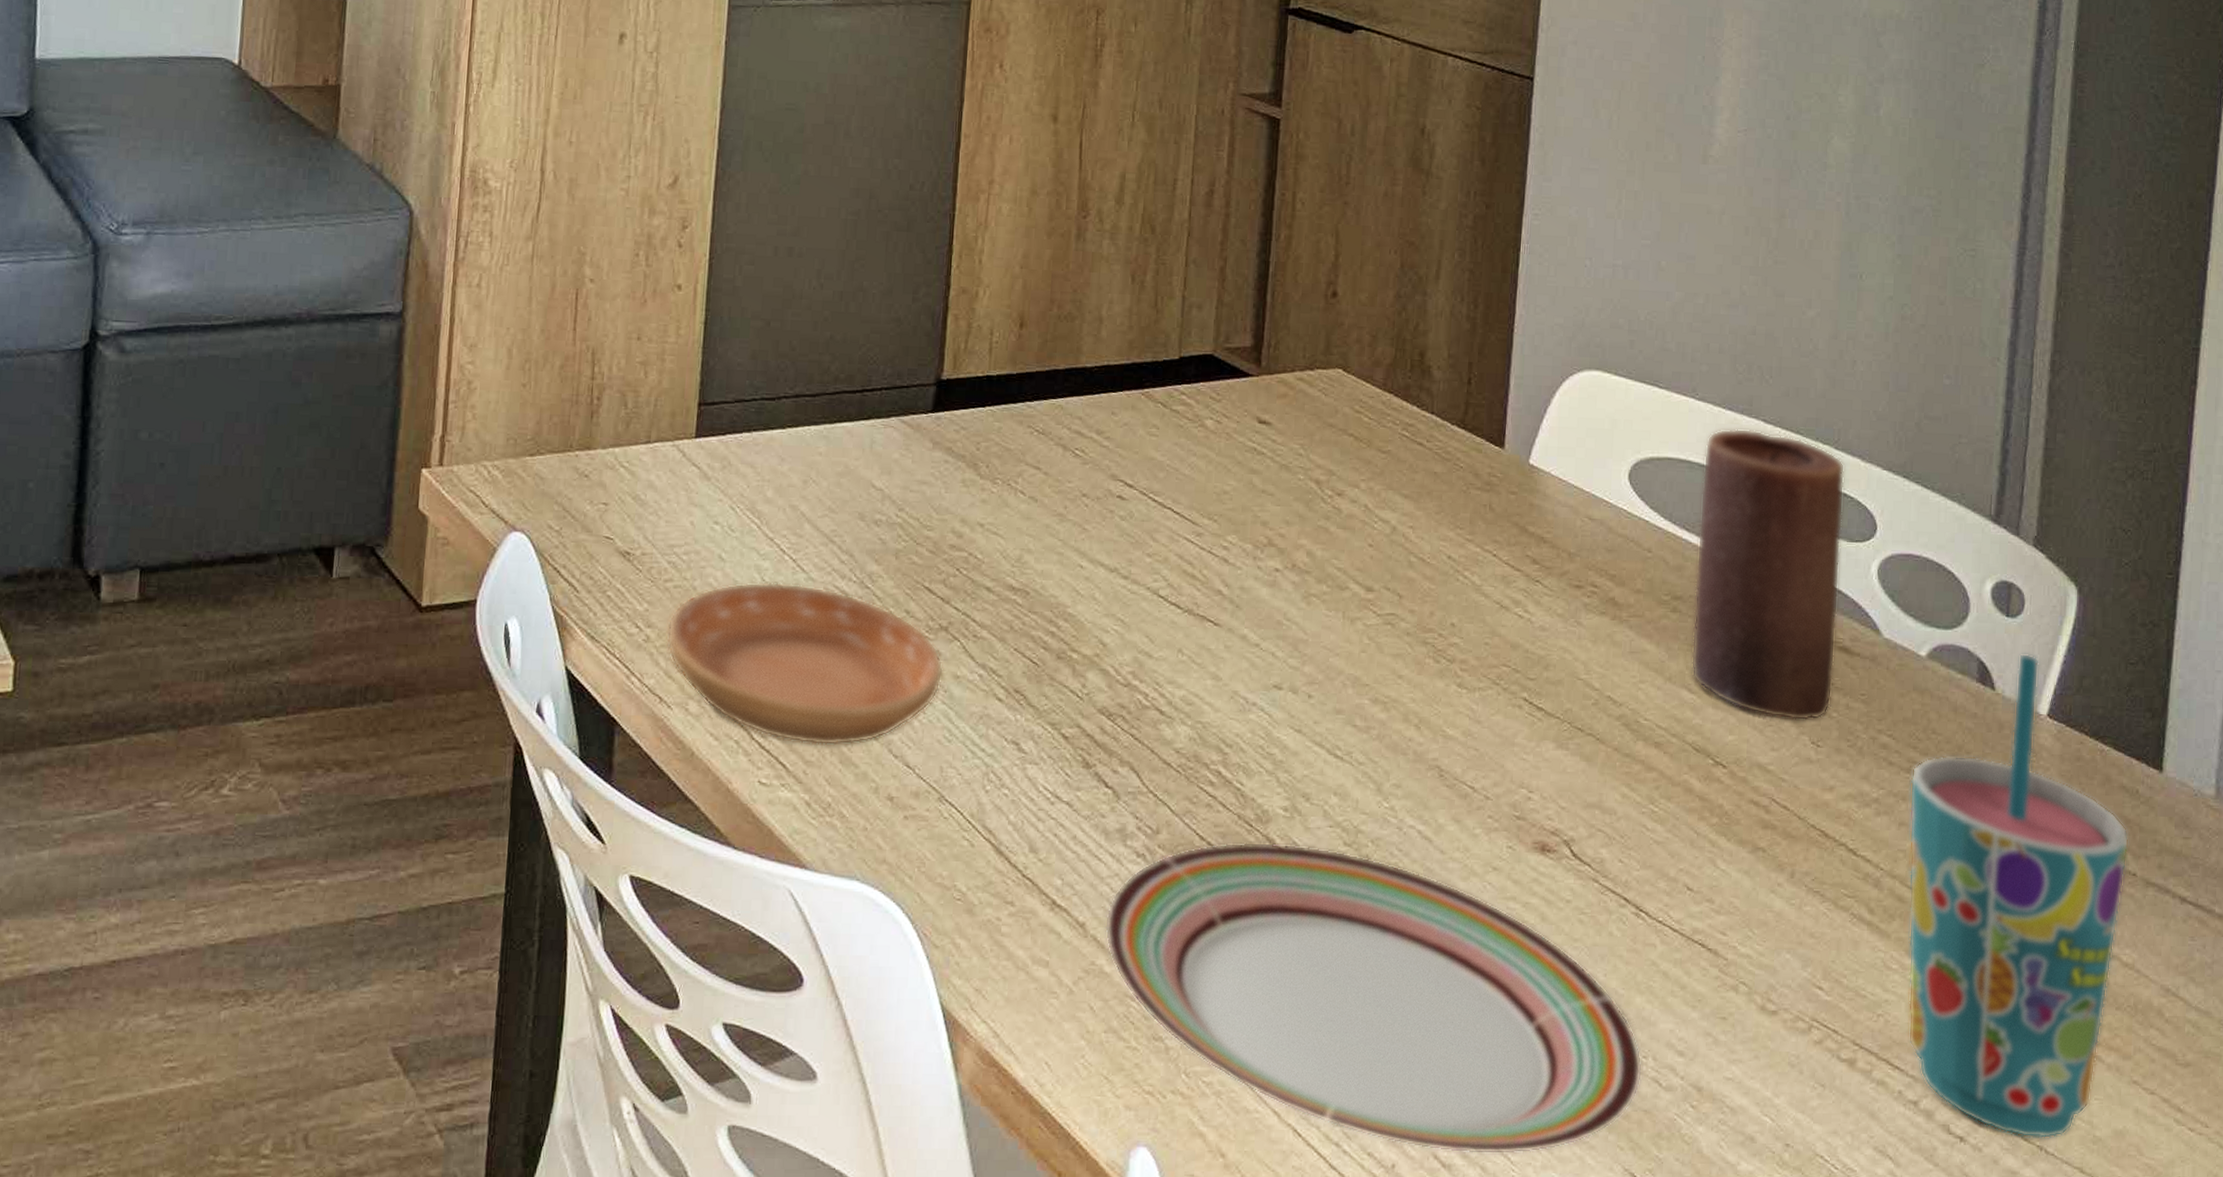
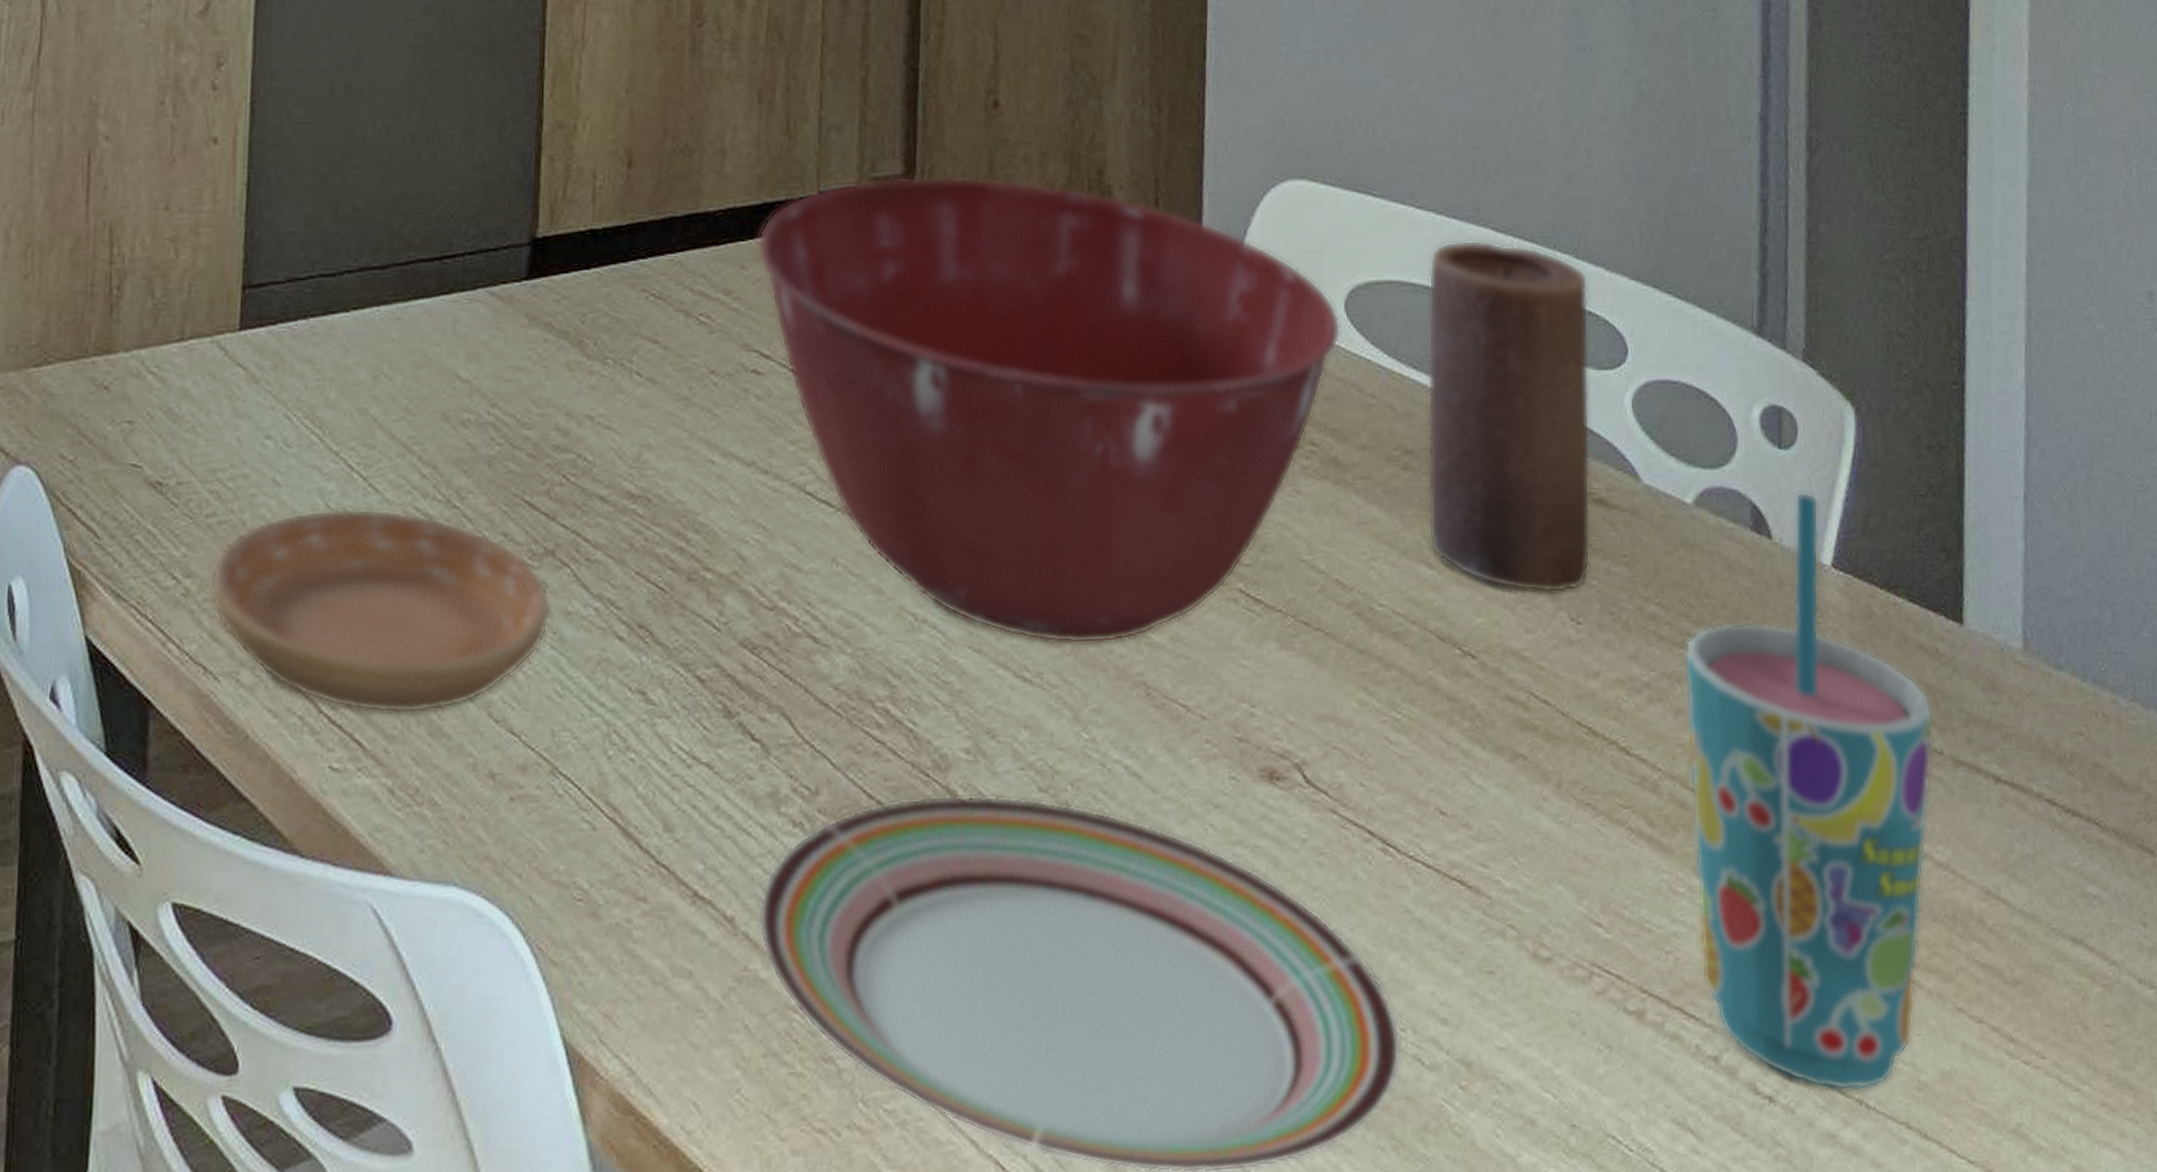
mixing bowl: none [1126,348,1625,733] -> present [757,175,1341,645]

